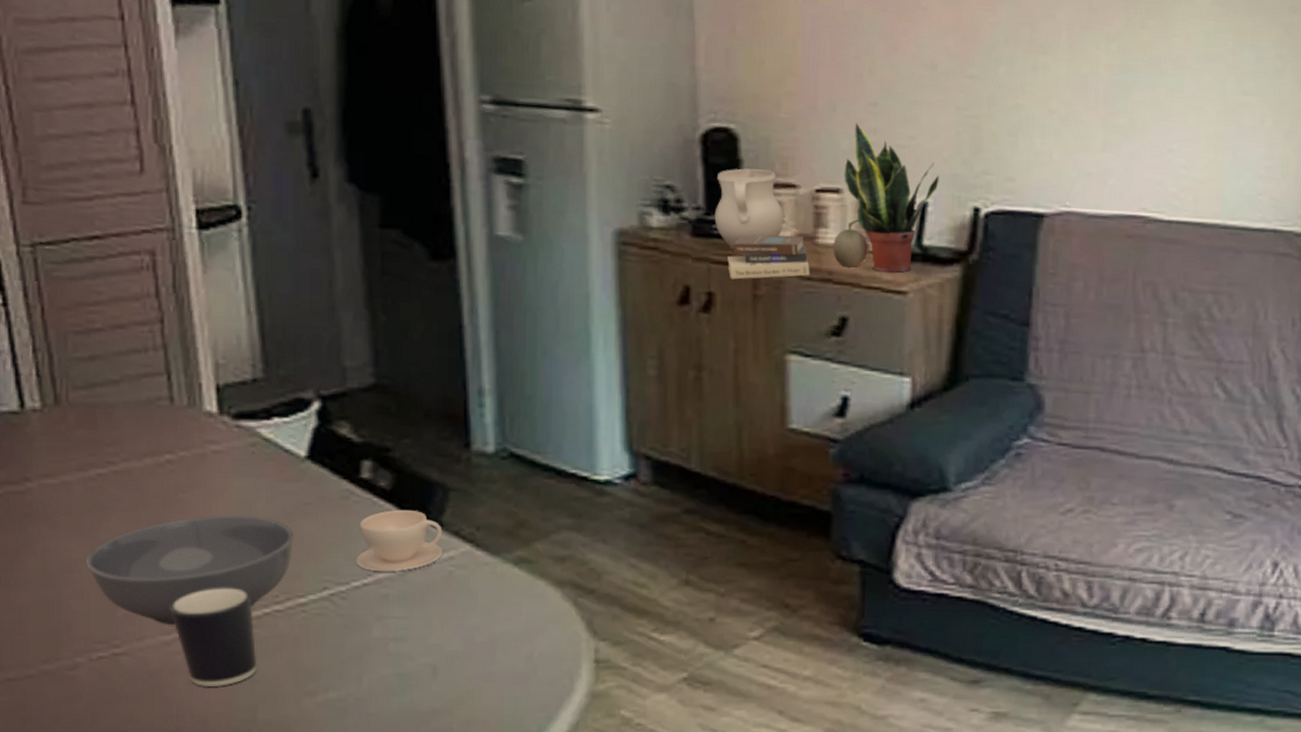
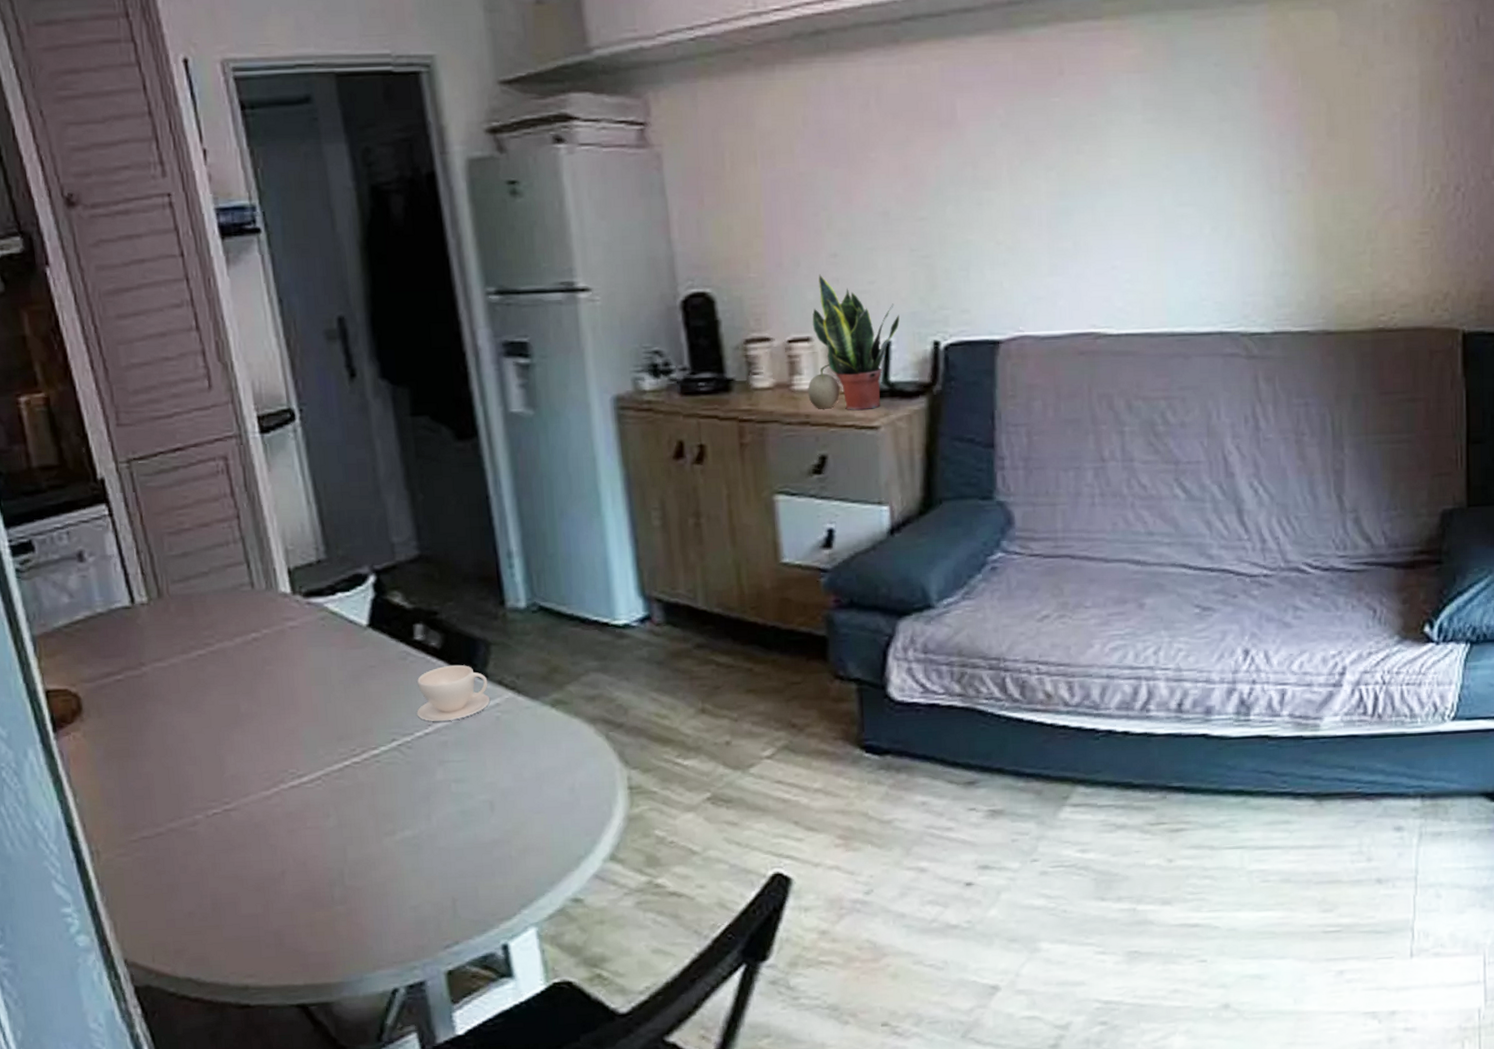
bowl: present [86,515,293,625] -> none [196,681,364,781]
mug: present [170,587,257,688] -> none [267,744,343,834]
ceramic jug: present [714,168,783,255] -> none [699,327,762,408]
books: present [726,235,810,280] -> none [713,385,789,431]

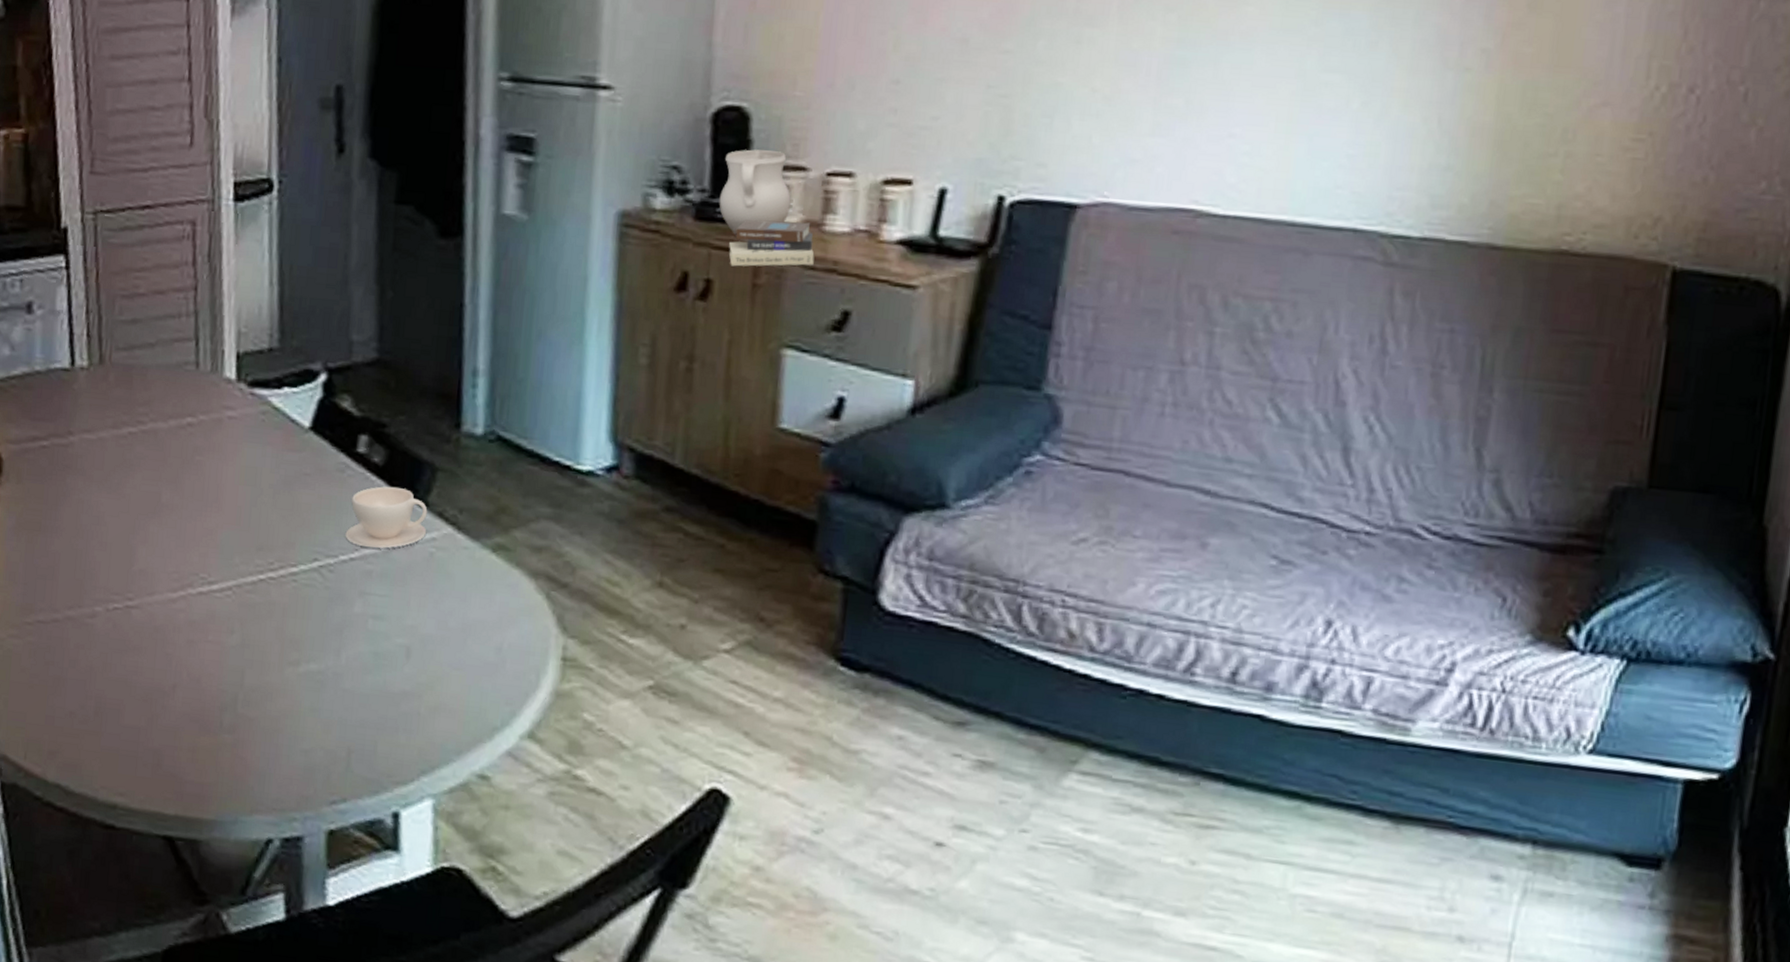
ceramic jug: none [699,327,762,408] -> present [719,149,791,241]
books: none [713,385,789,431] -> present [728,220,815,267]
fruit: present [808,364,840,409] -> none [840,206,878,258]
potted plant: present [812,274,900,410] -> none [858,101,962,265]

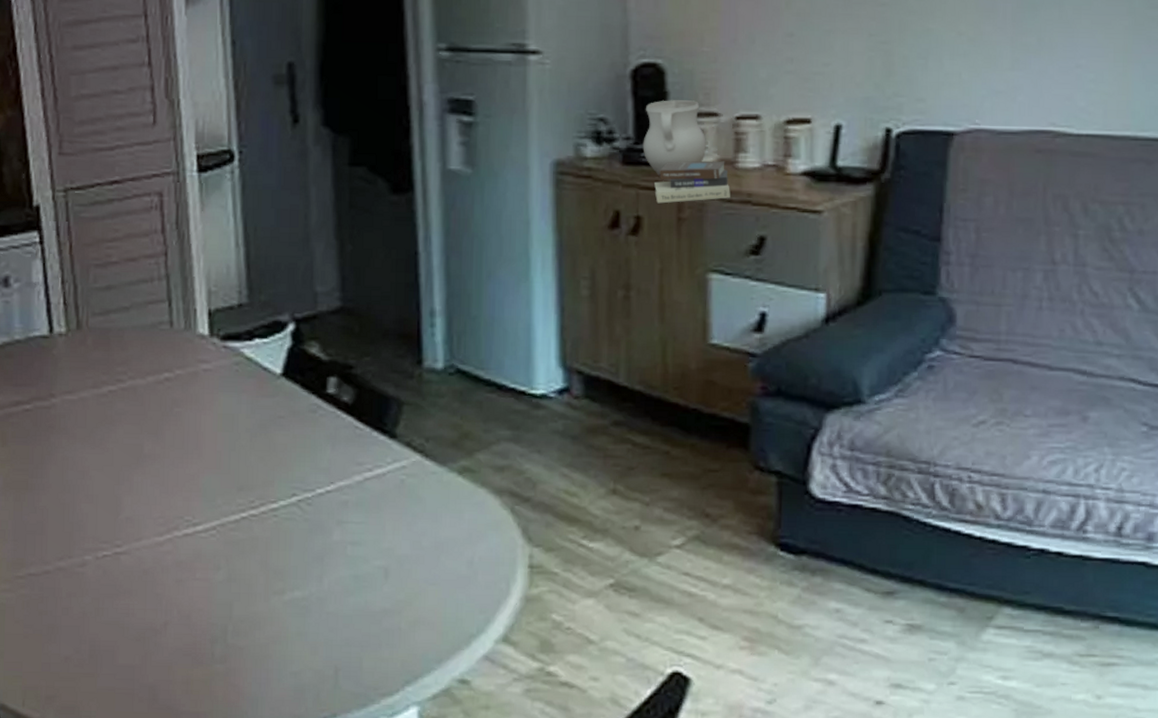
teacup: present [345,486,428,549] -> none [320,422,397,480]

